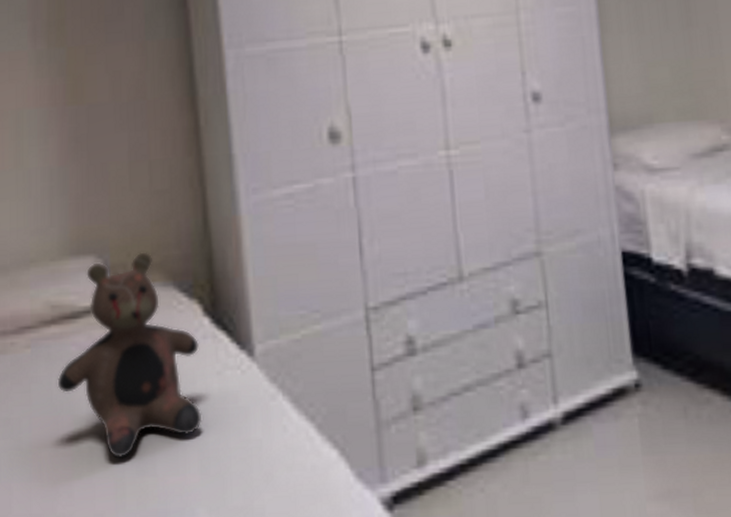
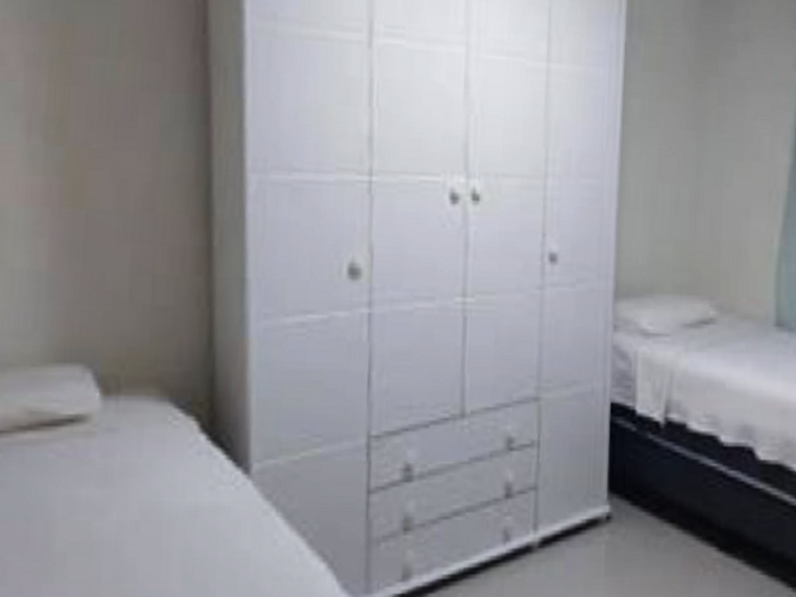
teddy bear: present [57,252,202,458] -> none [30,365,192,564]

